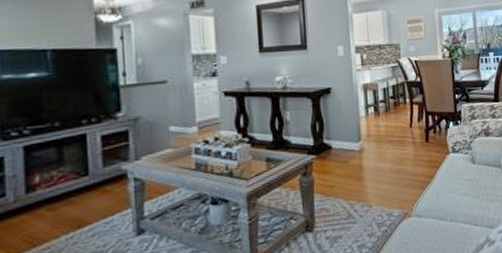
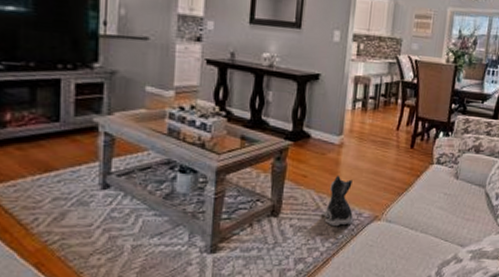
plush toy: none [354,179,386,231] -> present [322,175,354,227]

